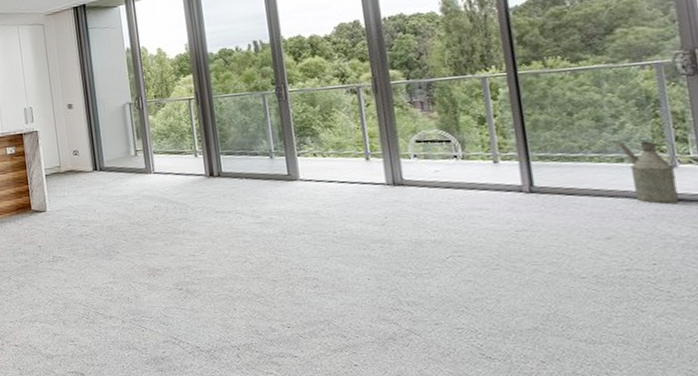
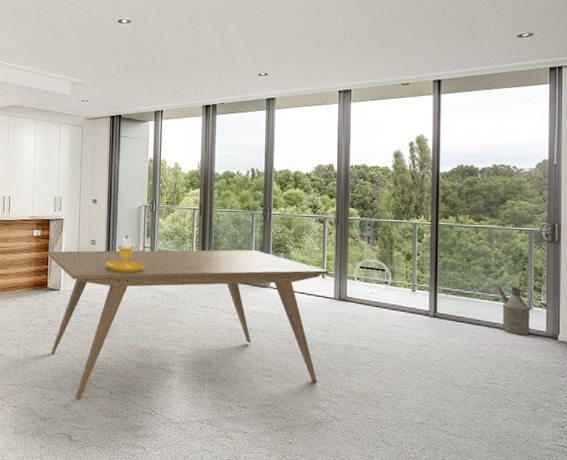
dining table: none [25,137,381,333] -> present [47,249,329,401]
candlestick: none [94,139,141,184] -> present [106,234,145,273]

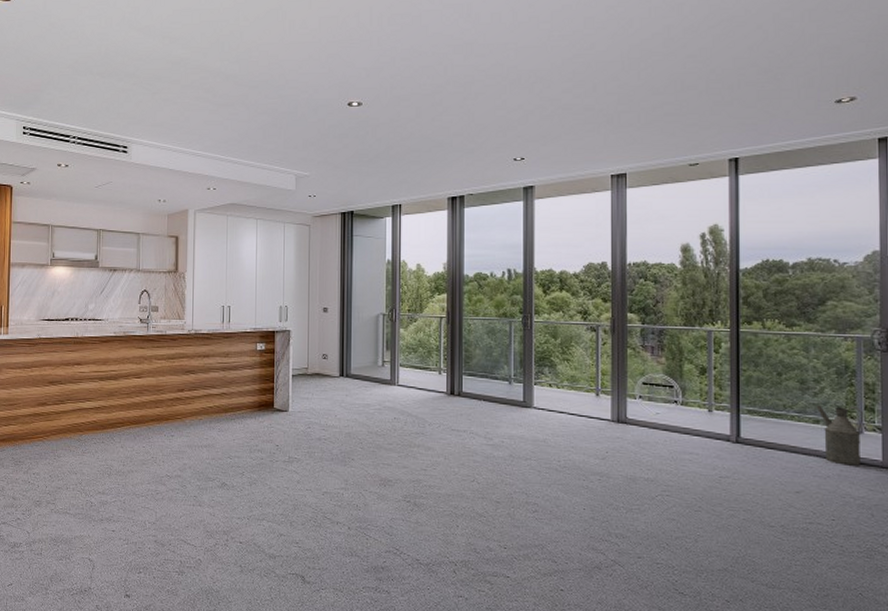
dining table: present [47,249,329,401] -> none [273,363,605,537]
candlestick: present [106,234,145,273] -> none [339,347,385,392]

